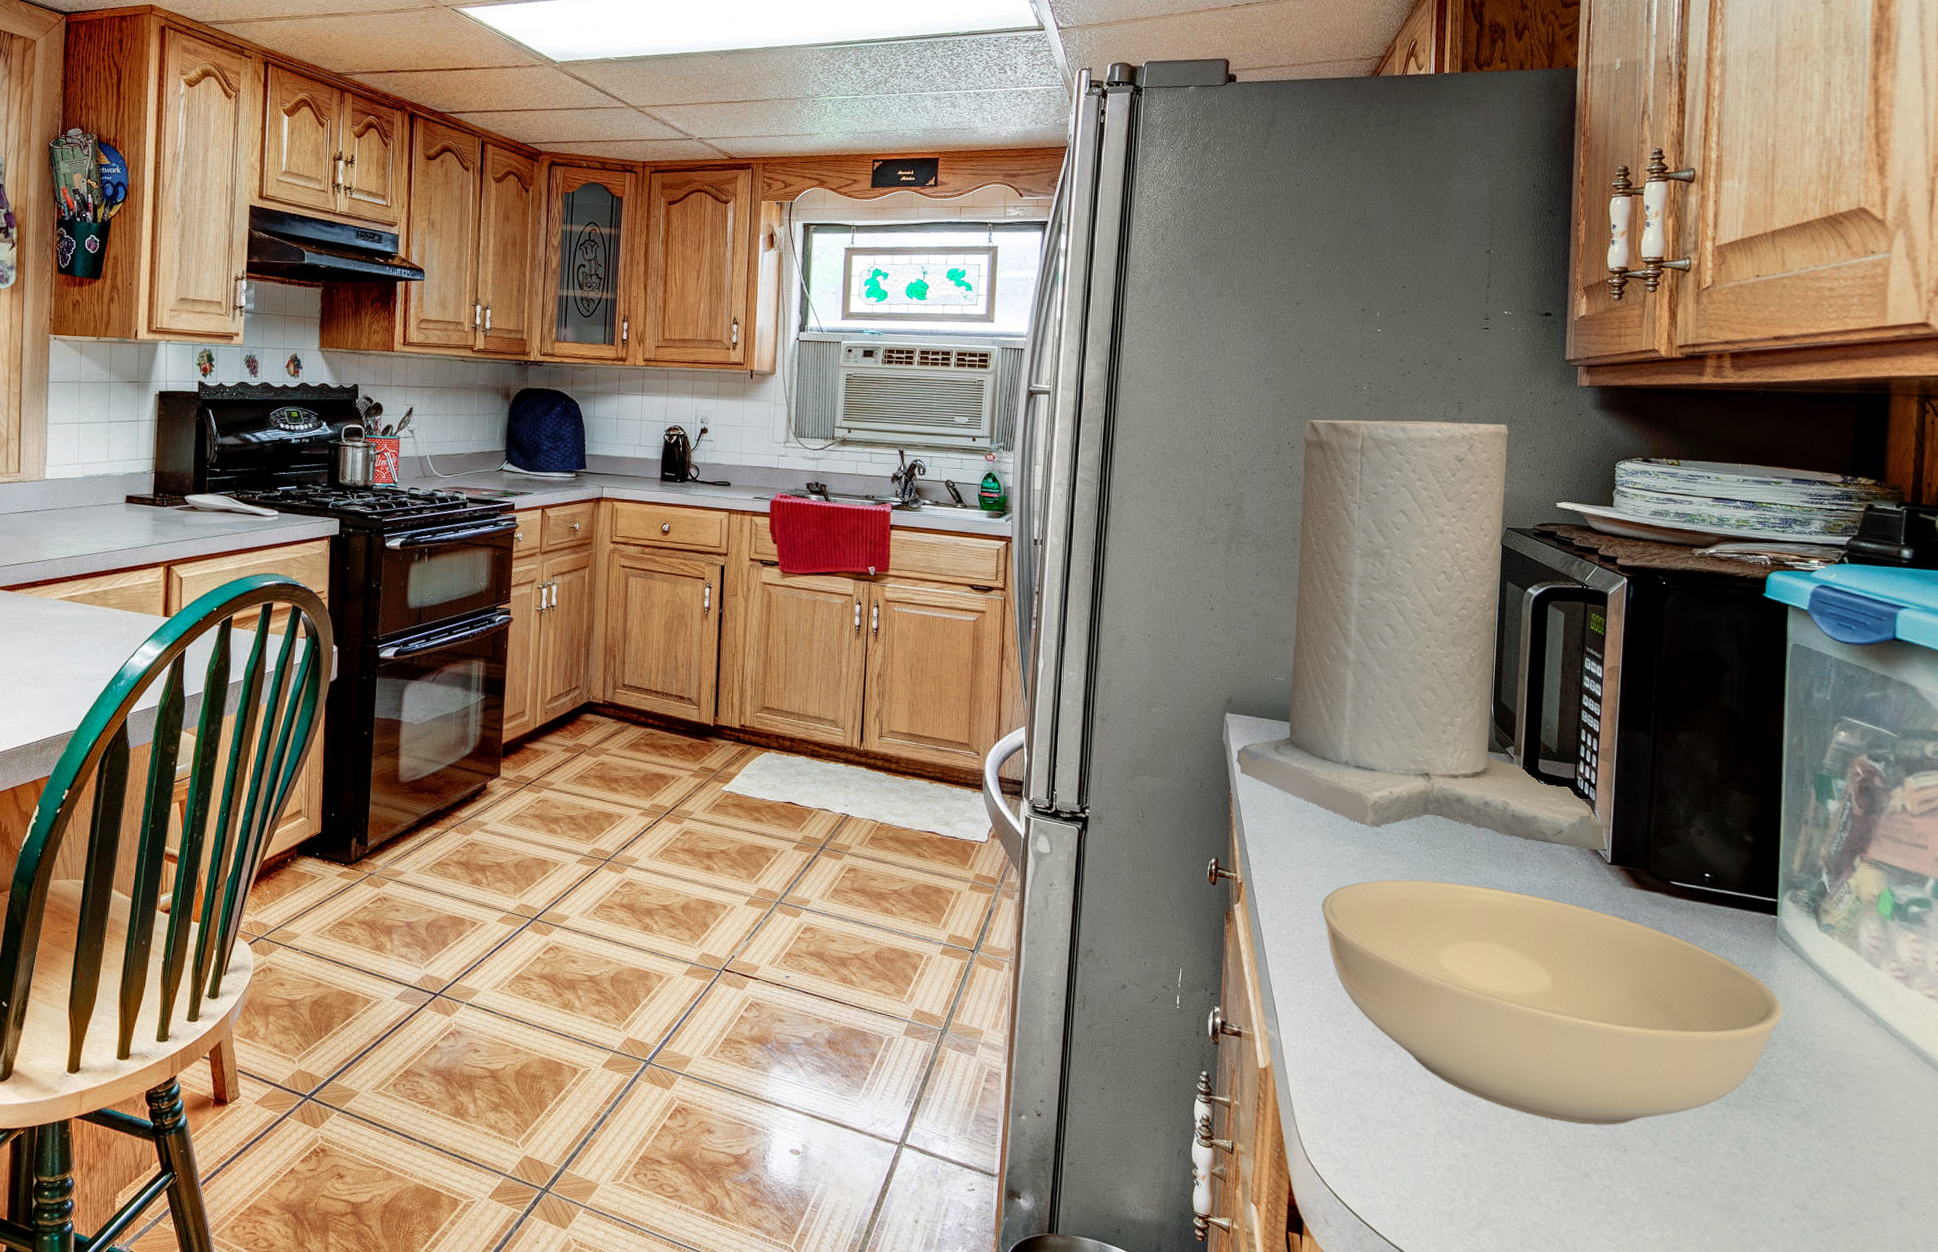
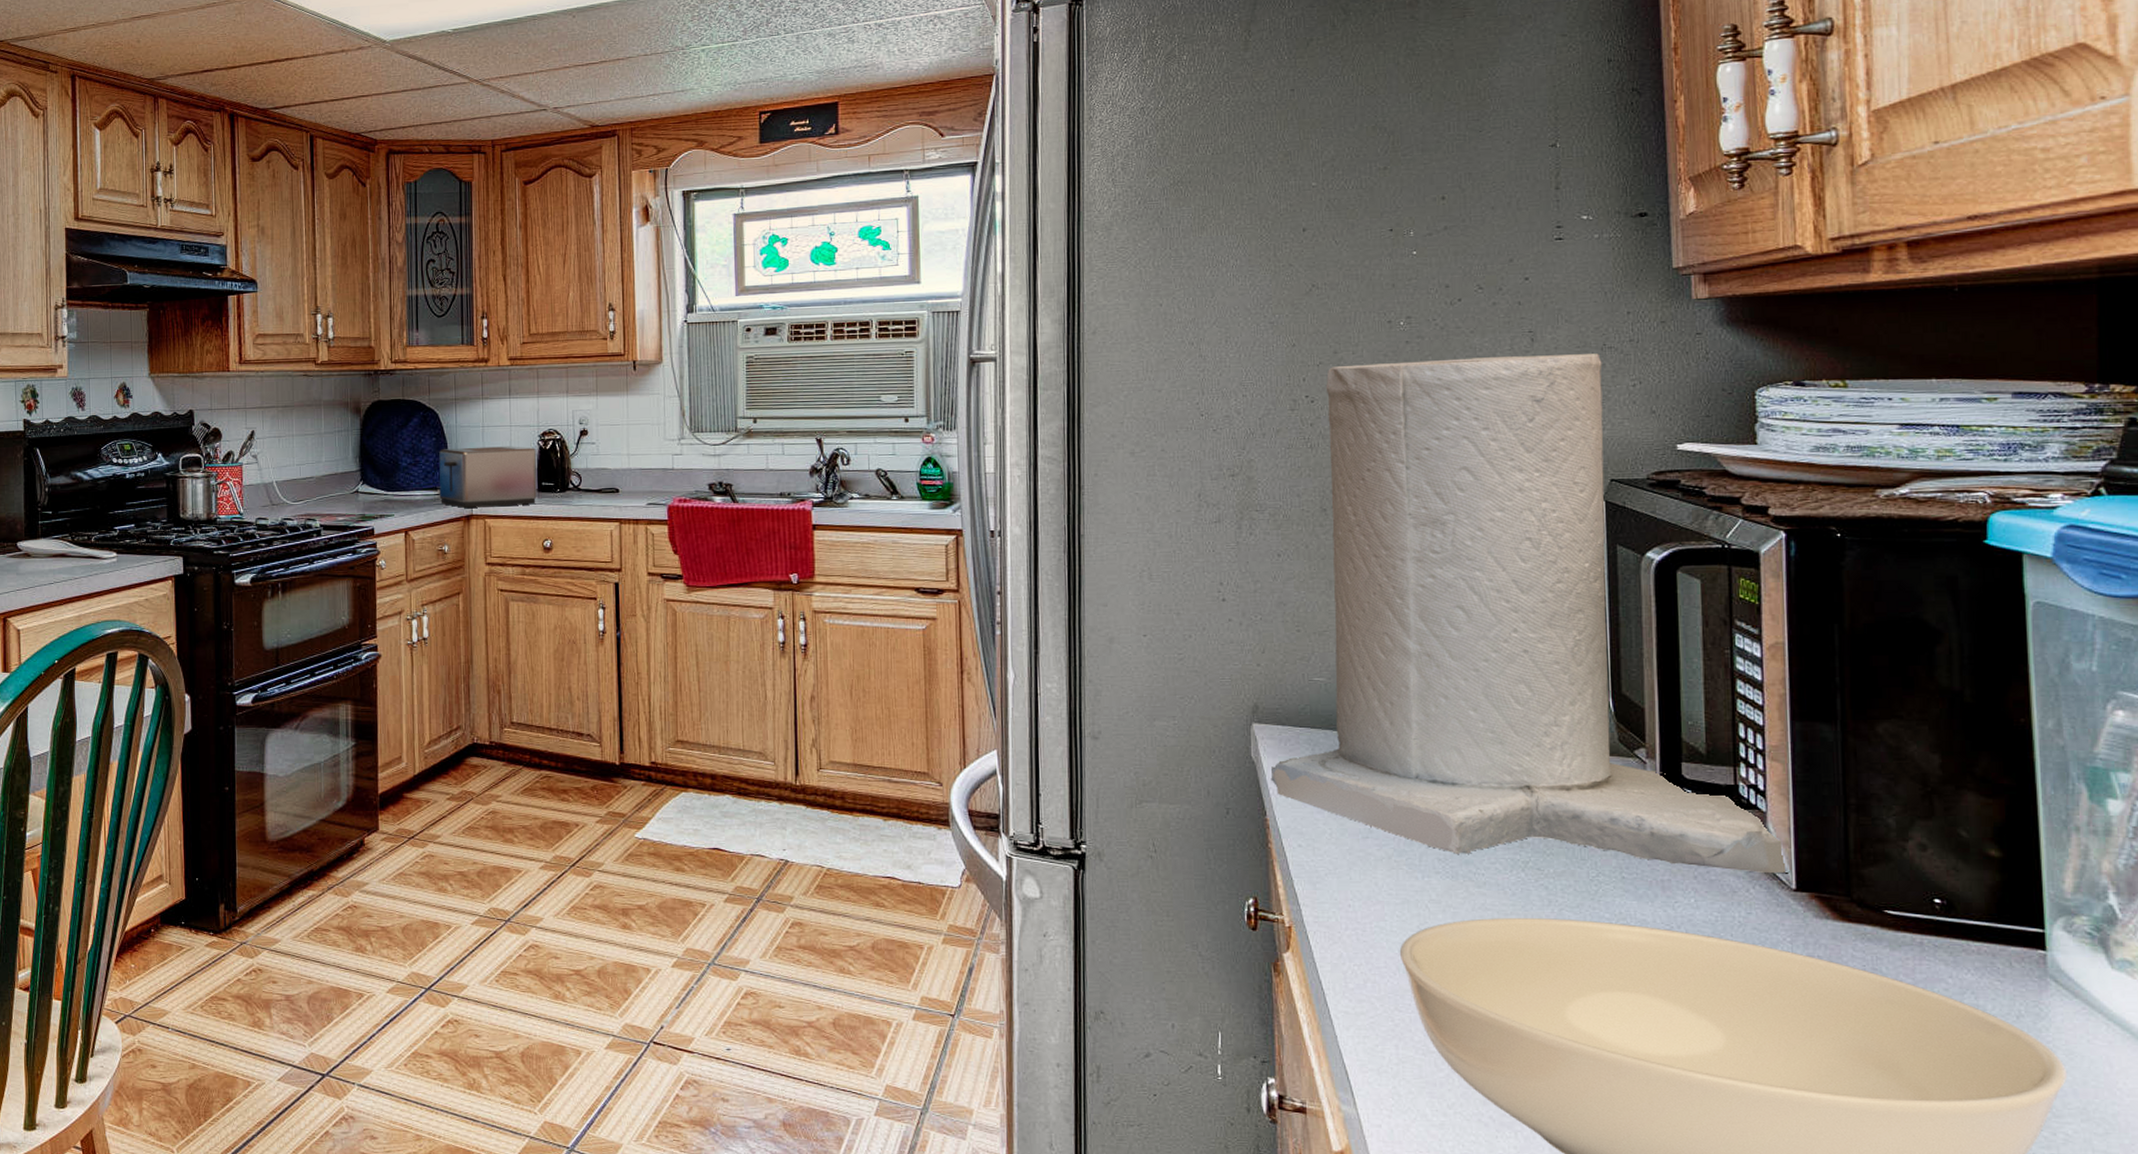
toaster: none [574,436,662,492] -> present [439,446,538,509]

